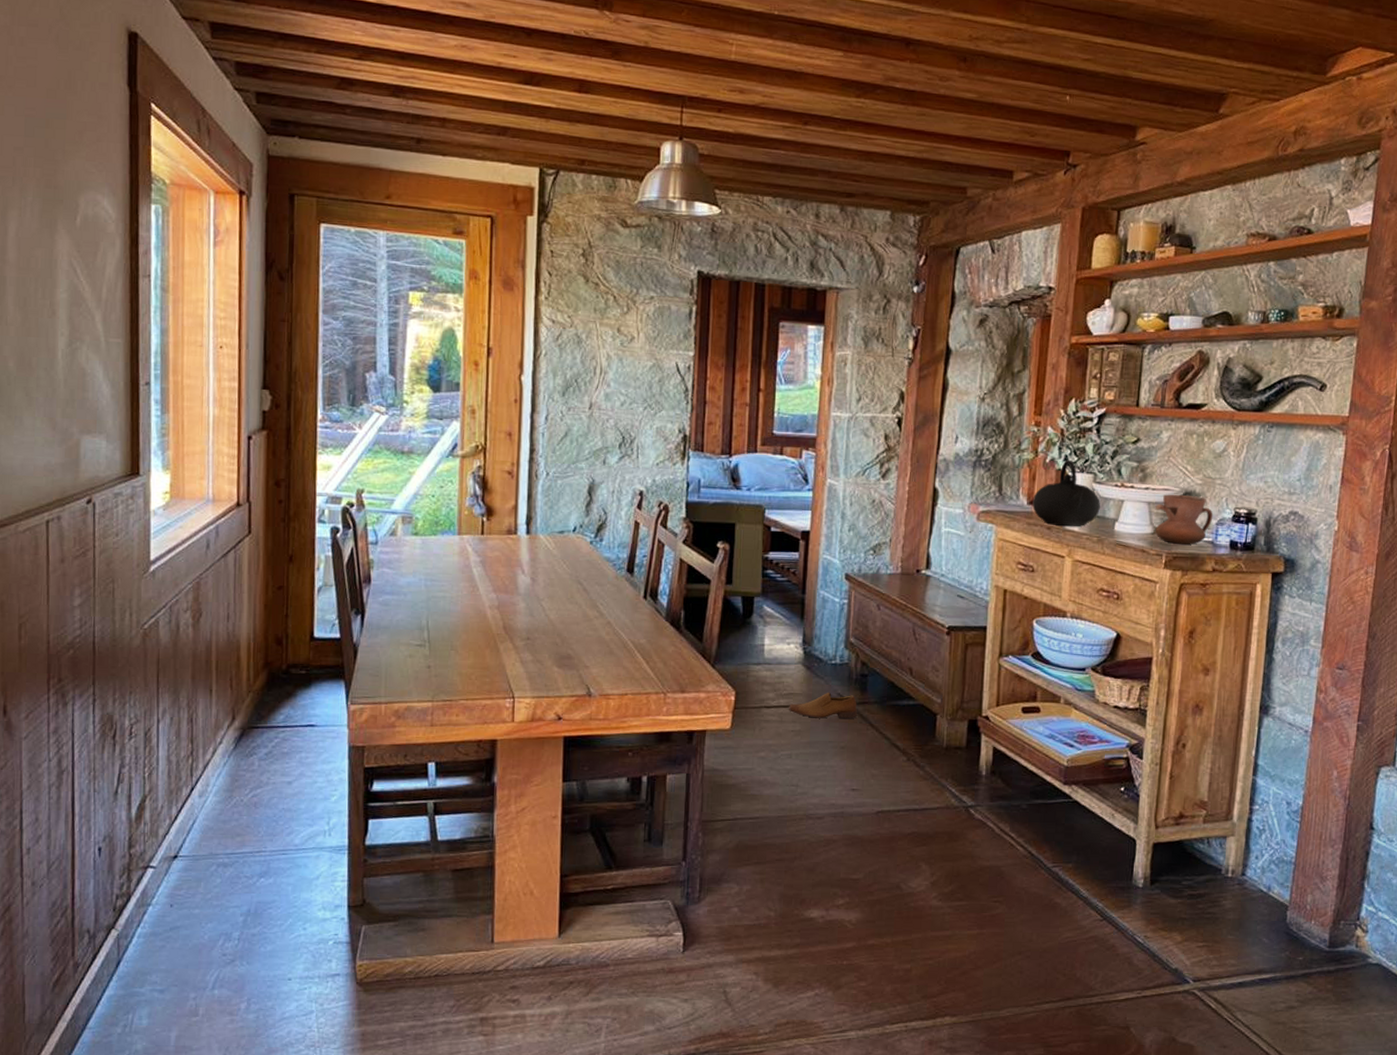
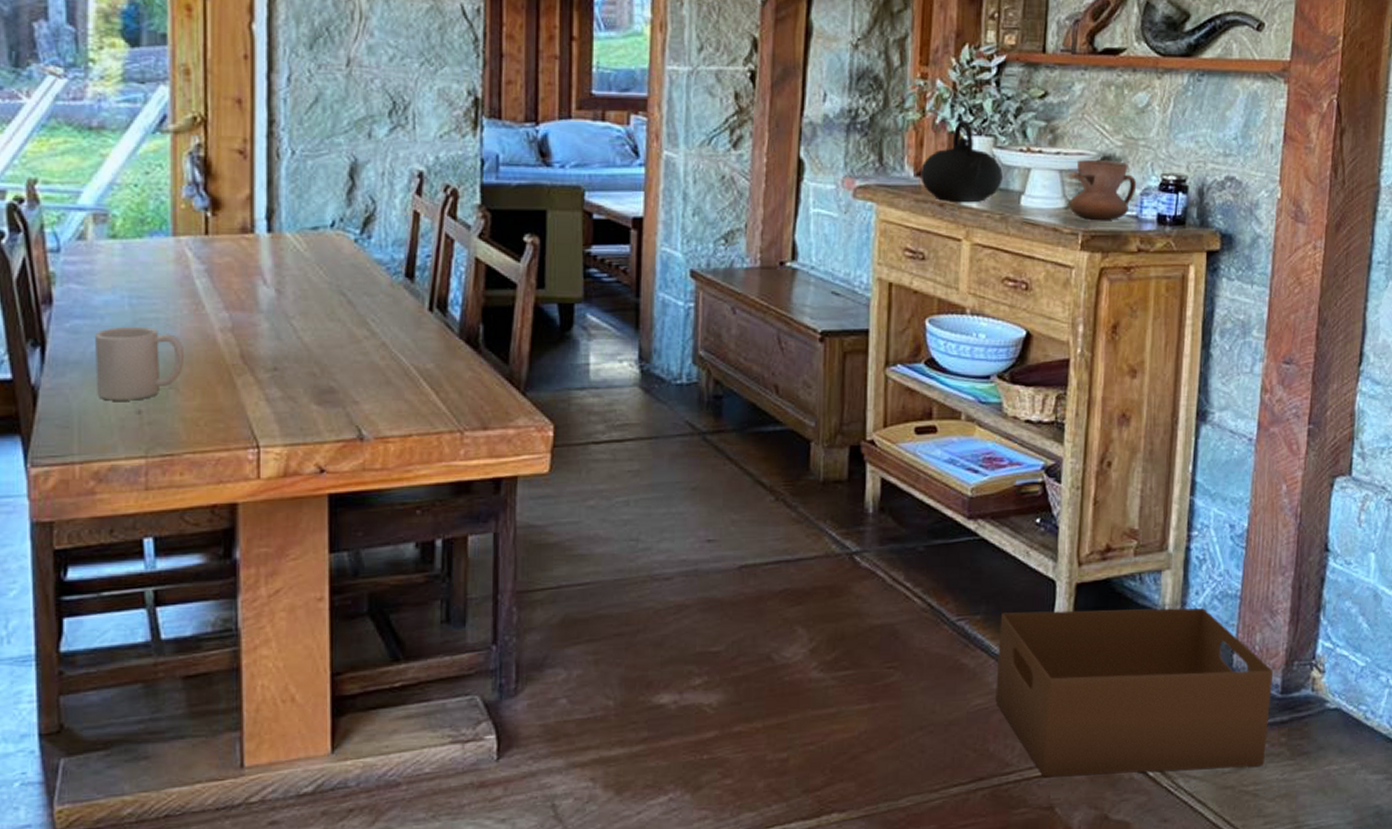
mug: none [399,601,463,658] -> present [95,326,185,401]
shoe: present [788,692,858,719] -> none [622,420,712,454]
storage basket: none [1082,863,1322,1008] -> present [995,607,1274,777]

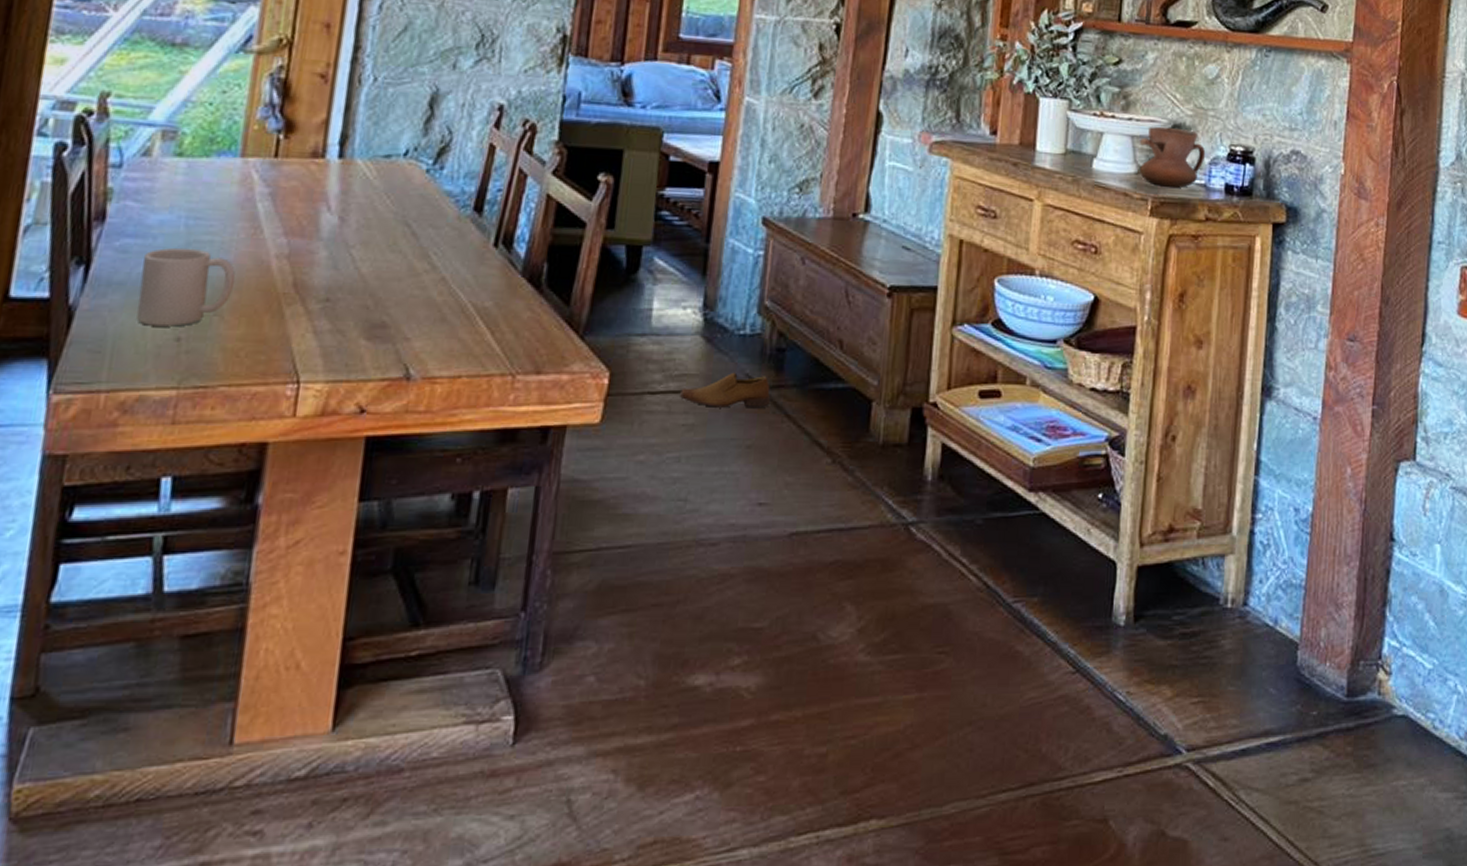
shoe: none [622,420,712,454] -> present [678,372,771,409]
teapot: present [919,121,1004,202] -> none [995,82,1077,163]
storage basket: present [995,607,1274,777] -> none [1050,596,1339,784]

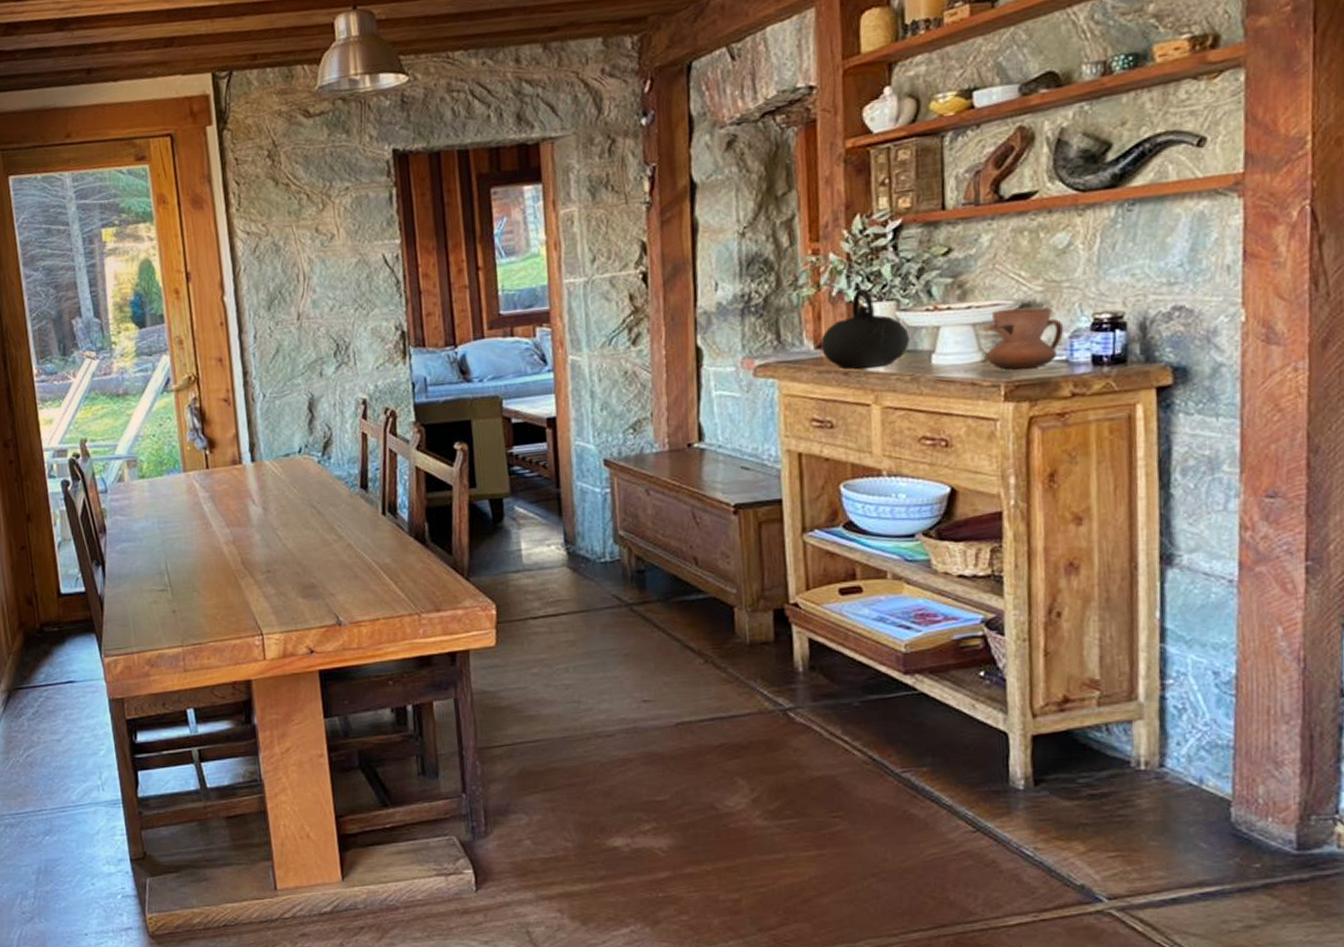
mug: present [136,247,236,327] -> none [138,544,202,604]
shoe: present [678,372,771,409] -> none [557,594,639,625]
teapot: none [995,82,1077,163] -> present [820,289,911,369]

